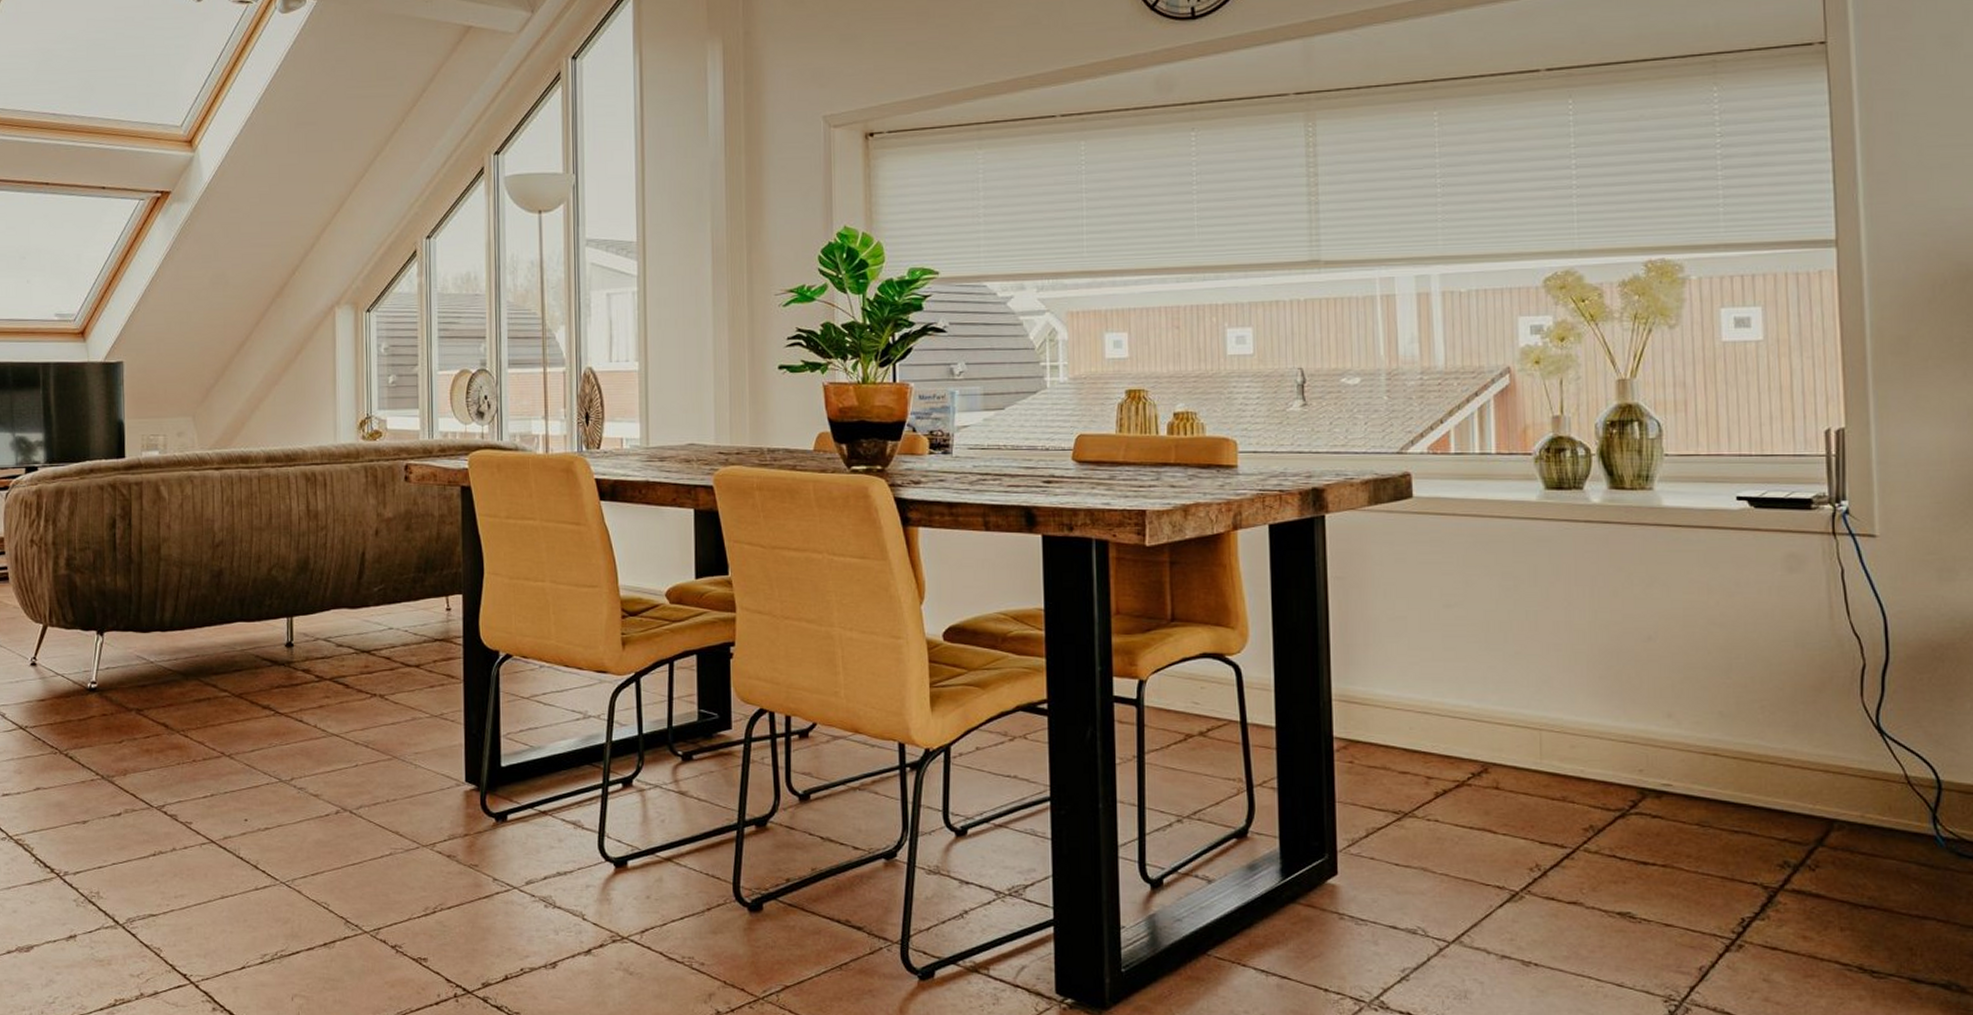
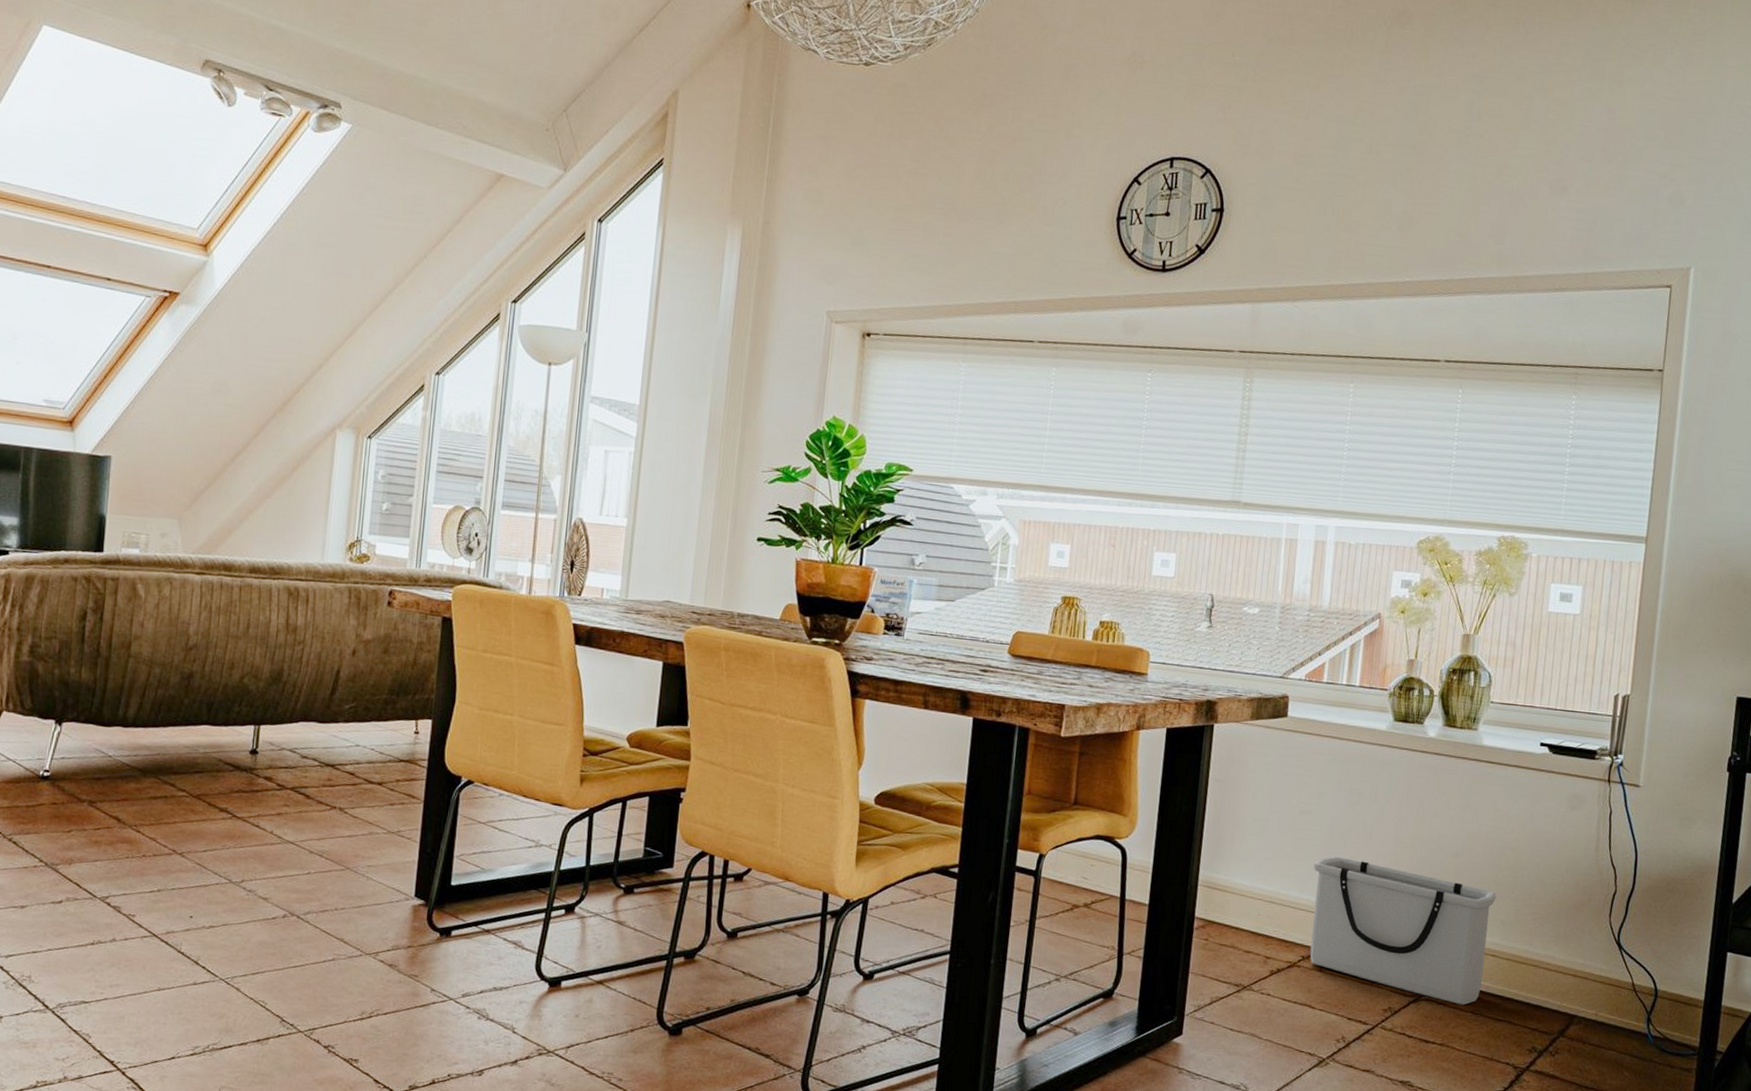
storage bin: none [1470,653,1708,817] -> present [1310,856,1497,1006]

